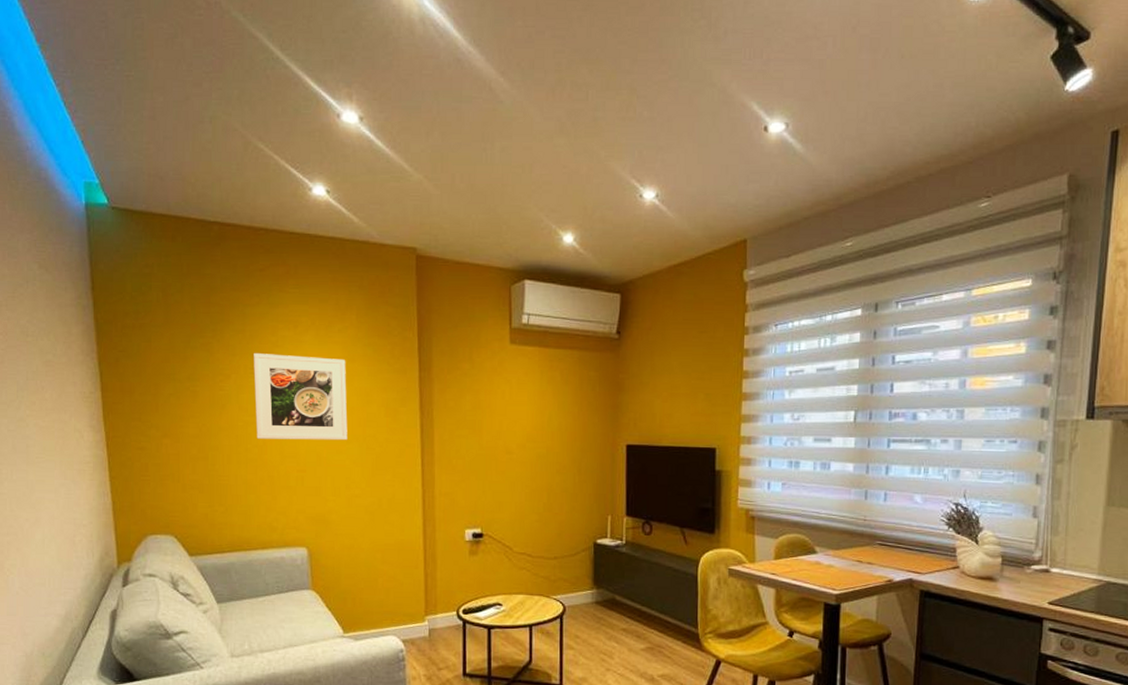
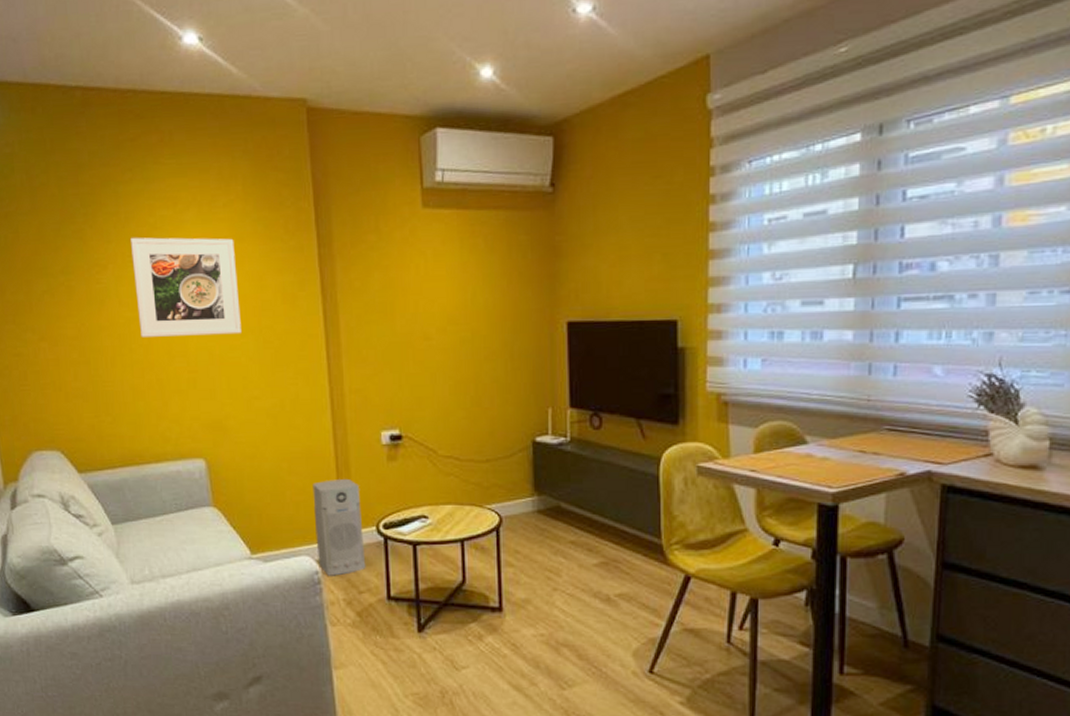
air purifier: none [402,569,446,654] -> present [312,479,366,576]

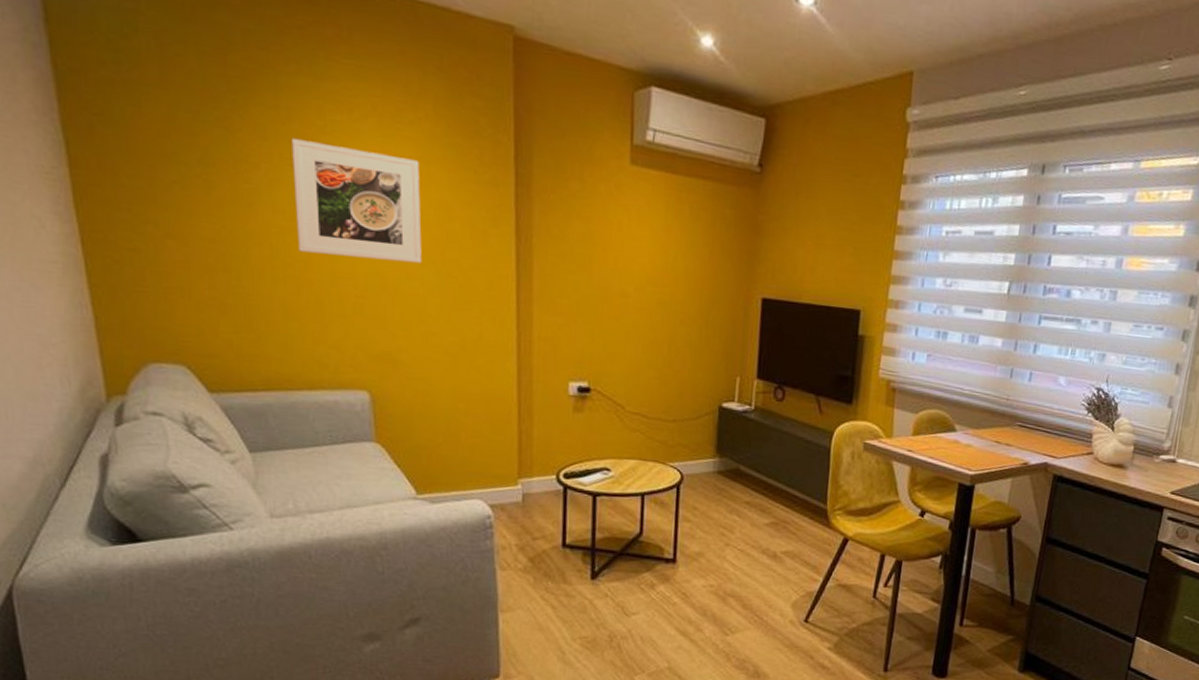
air purifier: present [312,479,366,576] -> none [490,425,543,522]

